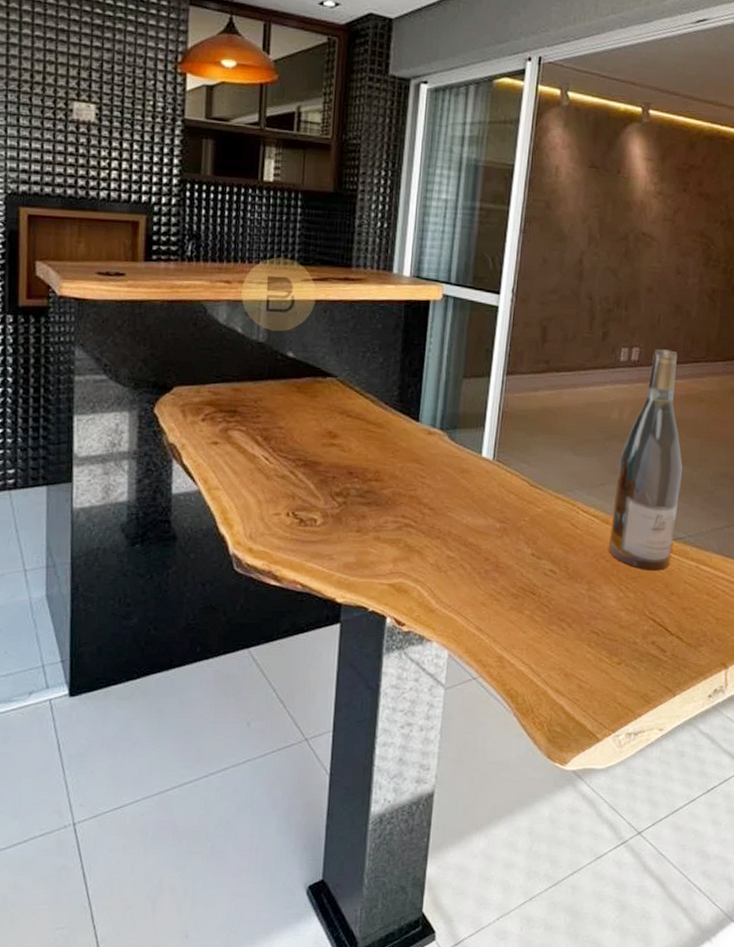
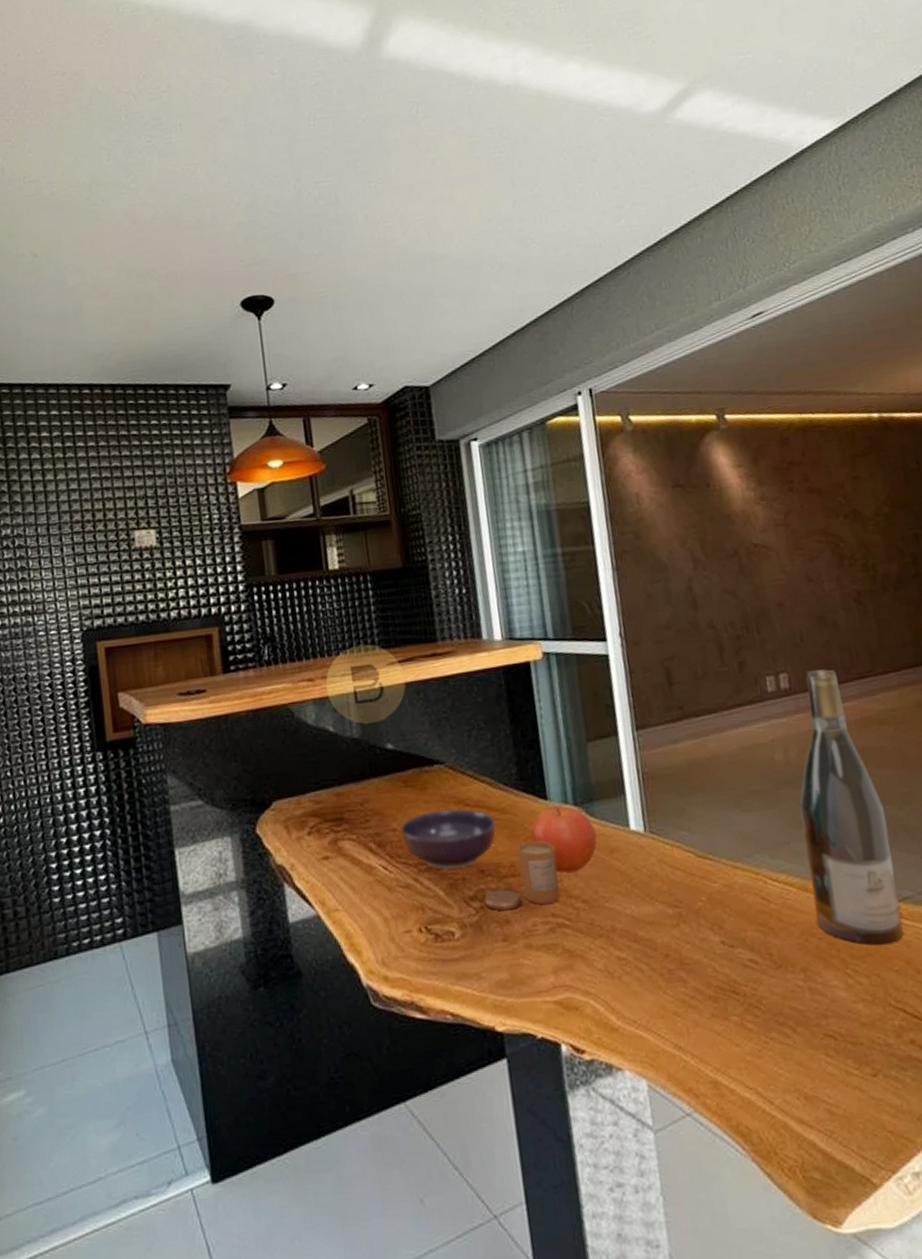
bowl: none [286,416,371,468] -> present [400,808,496,869]
candle: none [348,453,417,508] -> present [484,840,560,911]
fruit: none [398,429,454,485] -> present [530,806,598,873]

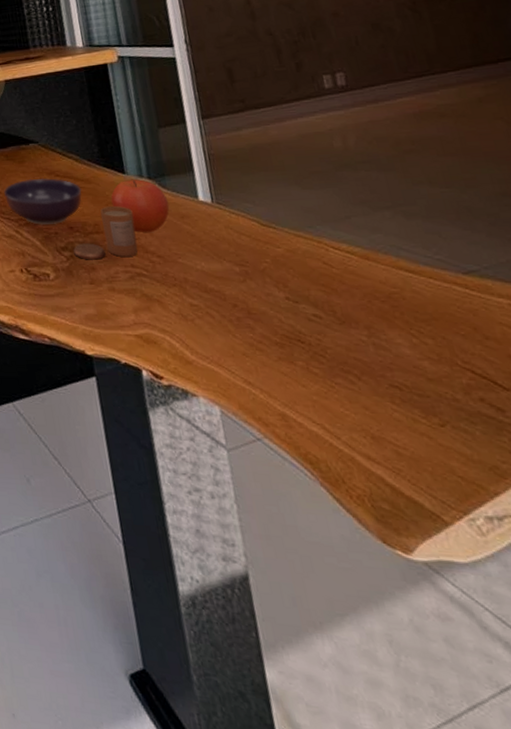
wine bottle: present [799,668,904,945] -> none [358,68,470,311]

